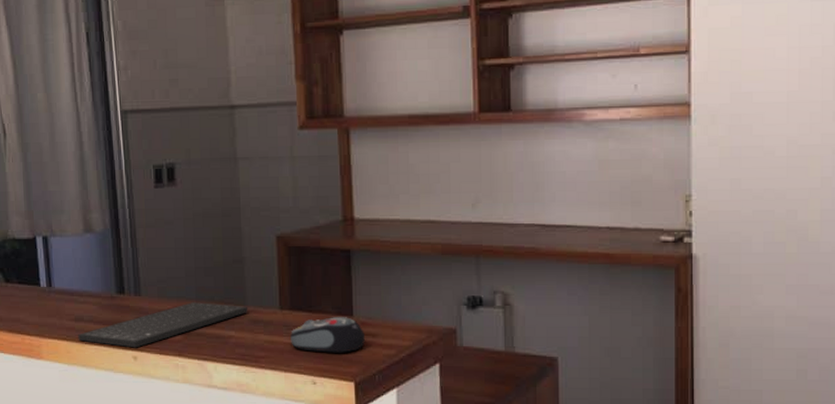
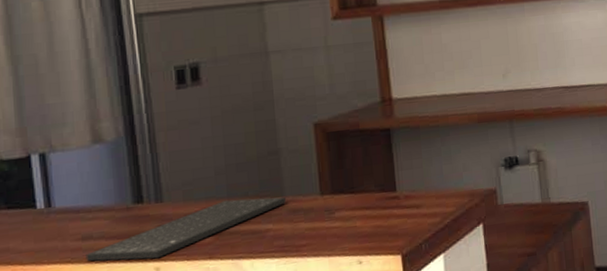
computer mouse: present [290,317,365,353] -> none [333,193,410,232]

